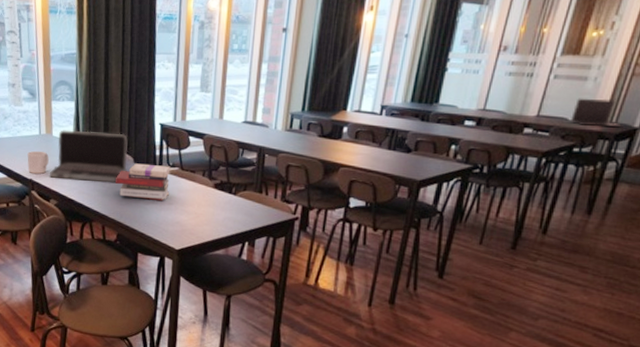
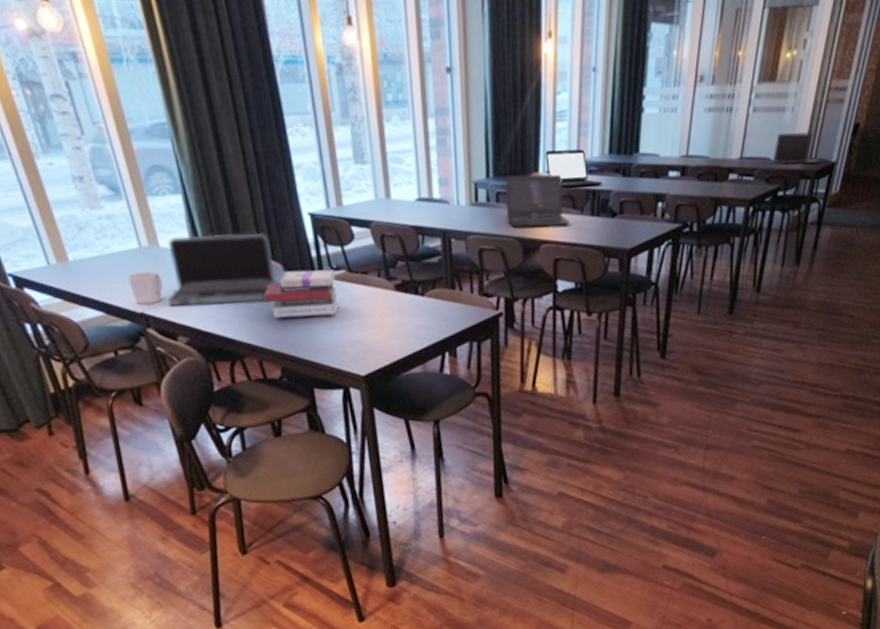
laptop computer: none [313,111,368,156] -> present [505,174,569,228]
laptop: none [353,94,403,126] -> present [545,149,603,189]

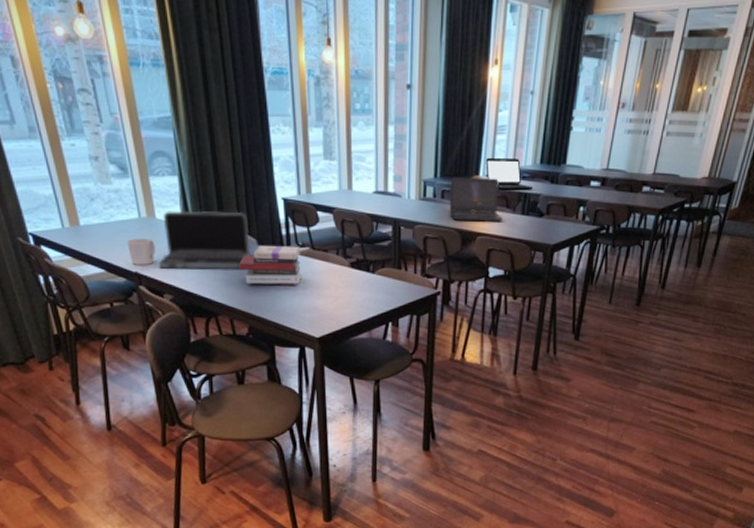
laptop computer: present [773,131,821,165] -> none [682,154,724,182]

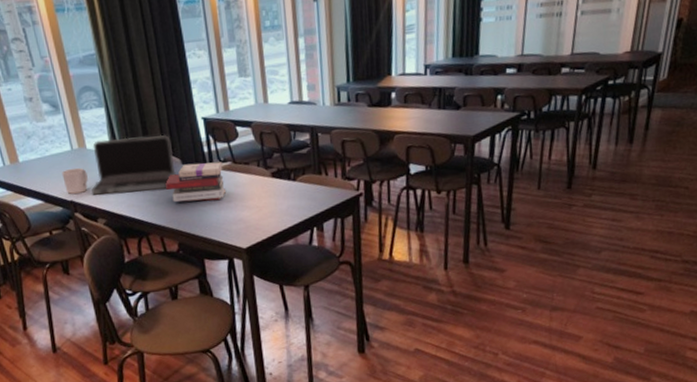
laptop computer: present [449,177,503,223] -> none [363,76,419,122]
laptop: present [485,157,534,190] -> none [396,55,448,88]

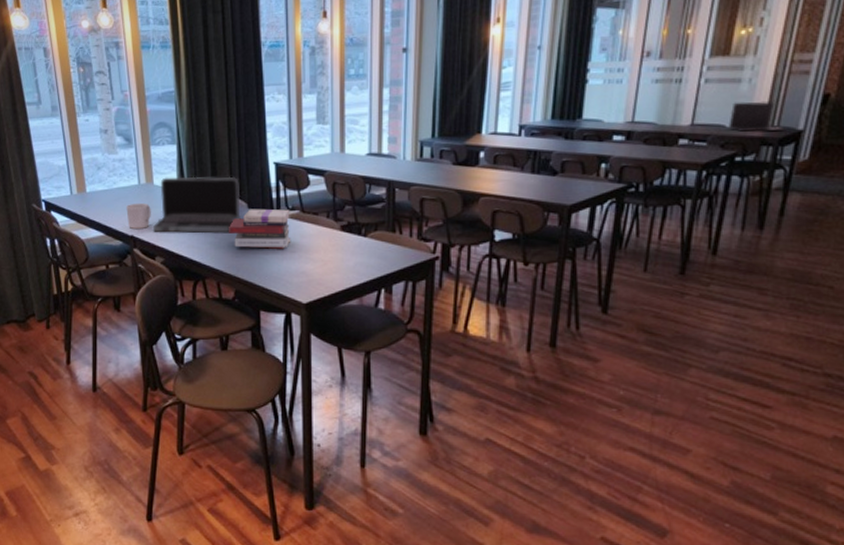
laptop computer: none [602,28,648,58] -> present [728,101,785,132]

